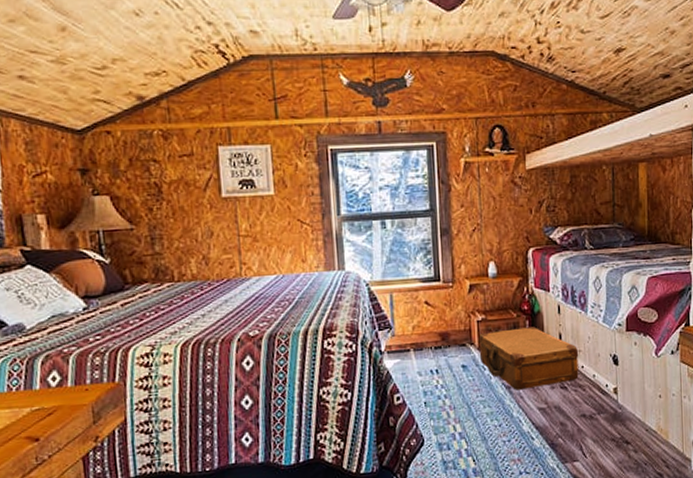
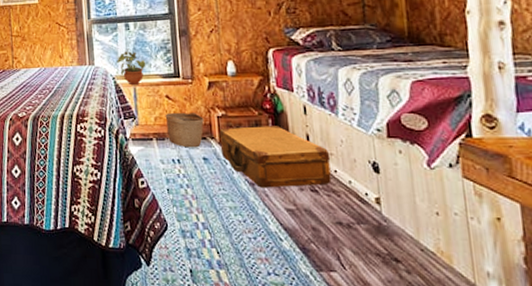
potted plant: none [371,250,404,291] -> present [117,48,146,84]
basket: none [423,318,464,357] -> present [165,112,204,148]

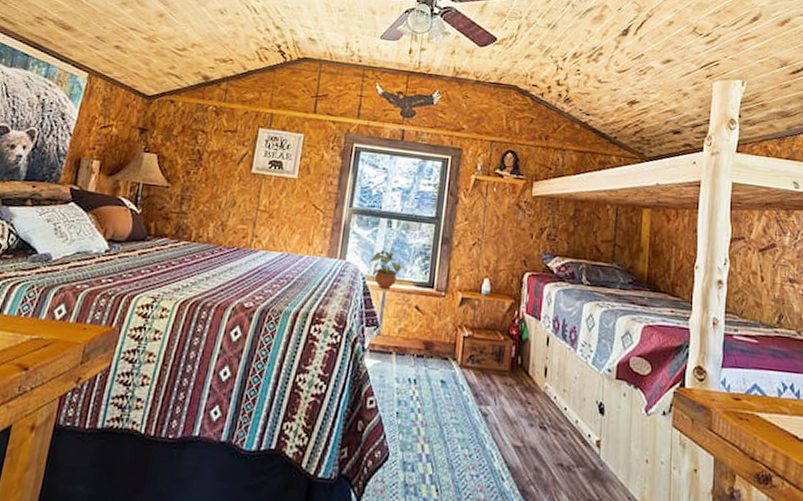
basket: present [165,112,204,148] -> none [409,326,450,368]
suitcase: present [219,126,332,188] -> none [461,349,563,422]

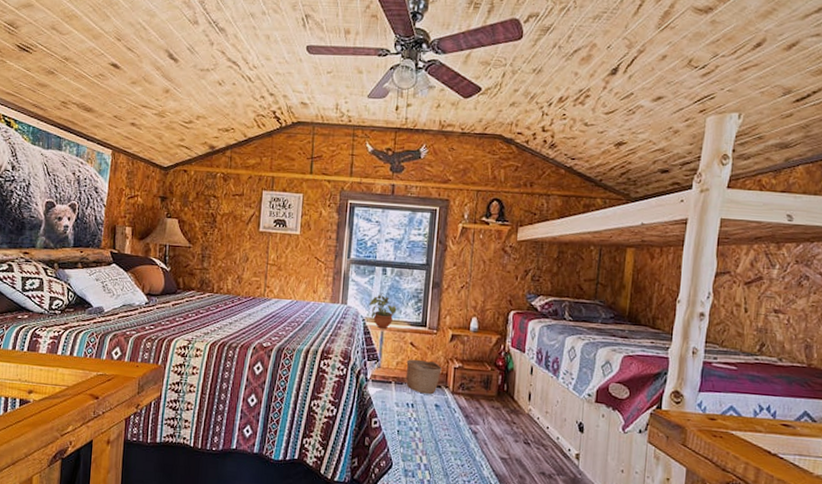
basket: none [409,326,450,368] -> present [406,359,442,395]

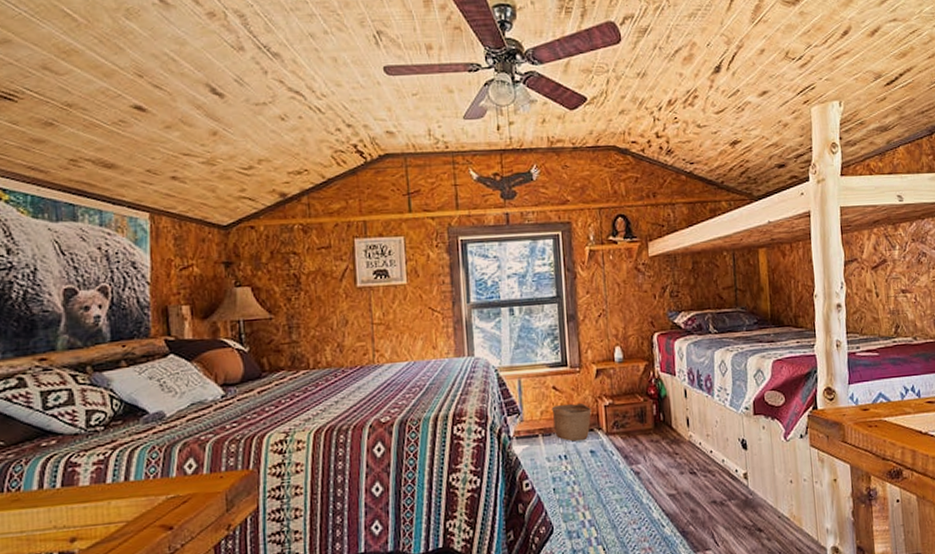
potted plant: present [369,293,397,328] -> none [500,336,532,376]

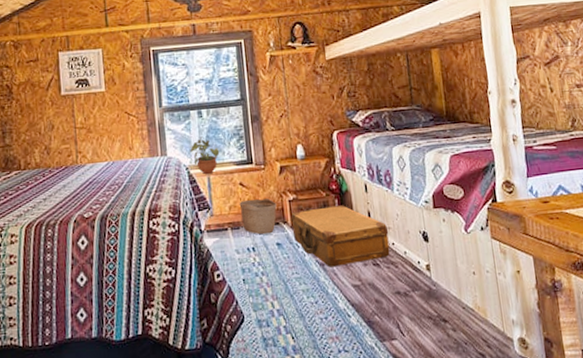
potted plant: none [500,336,532,376] -> present [190,136,220,174]
suitcase: none [606,411,708,476] -> present [291,205,390,267]

